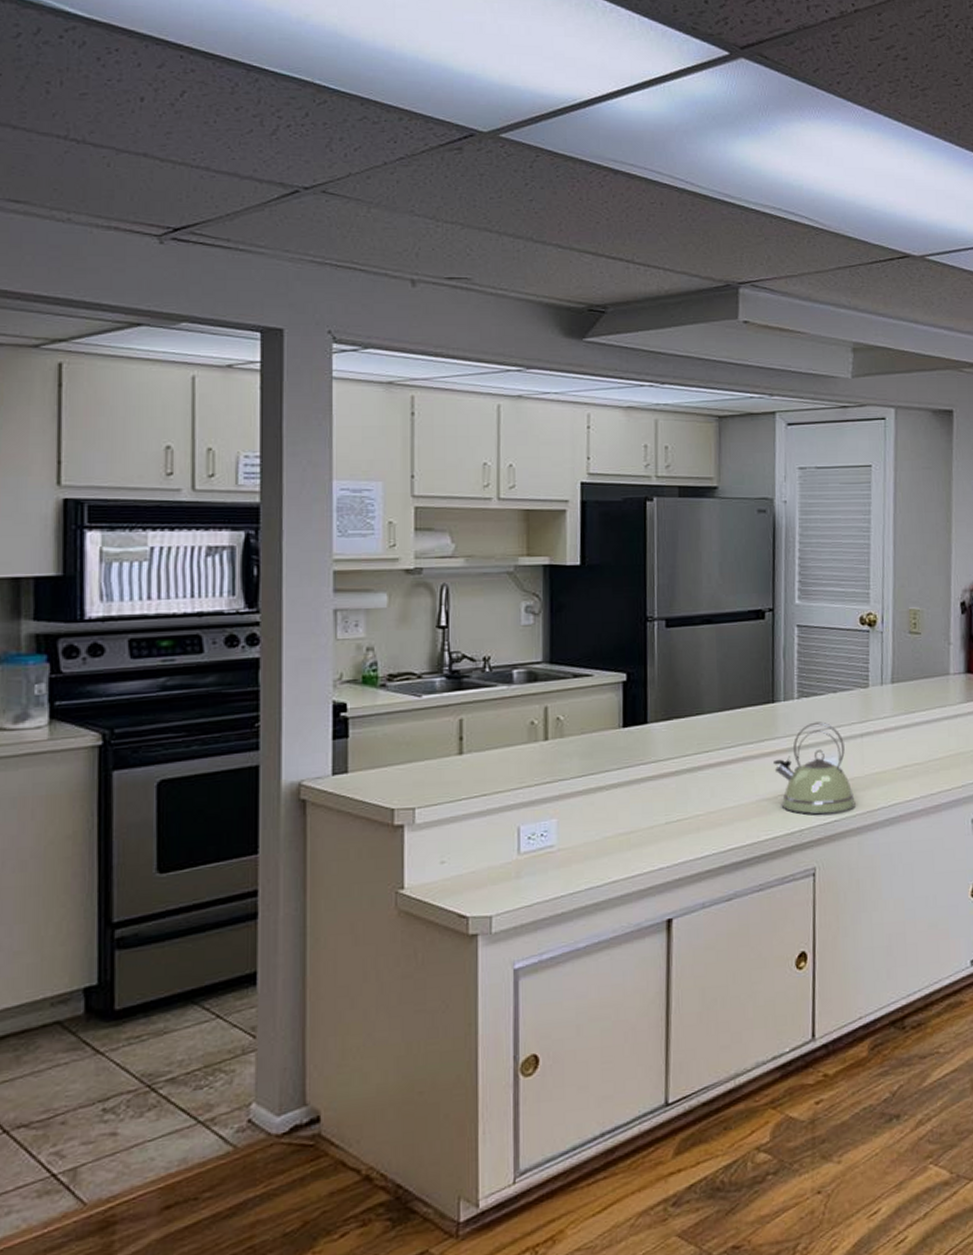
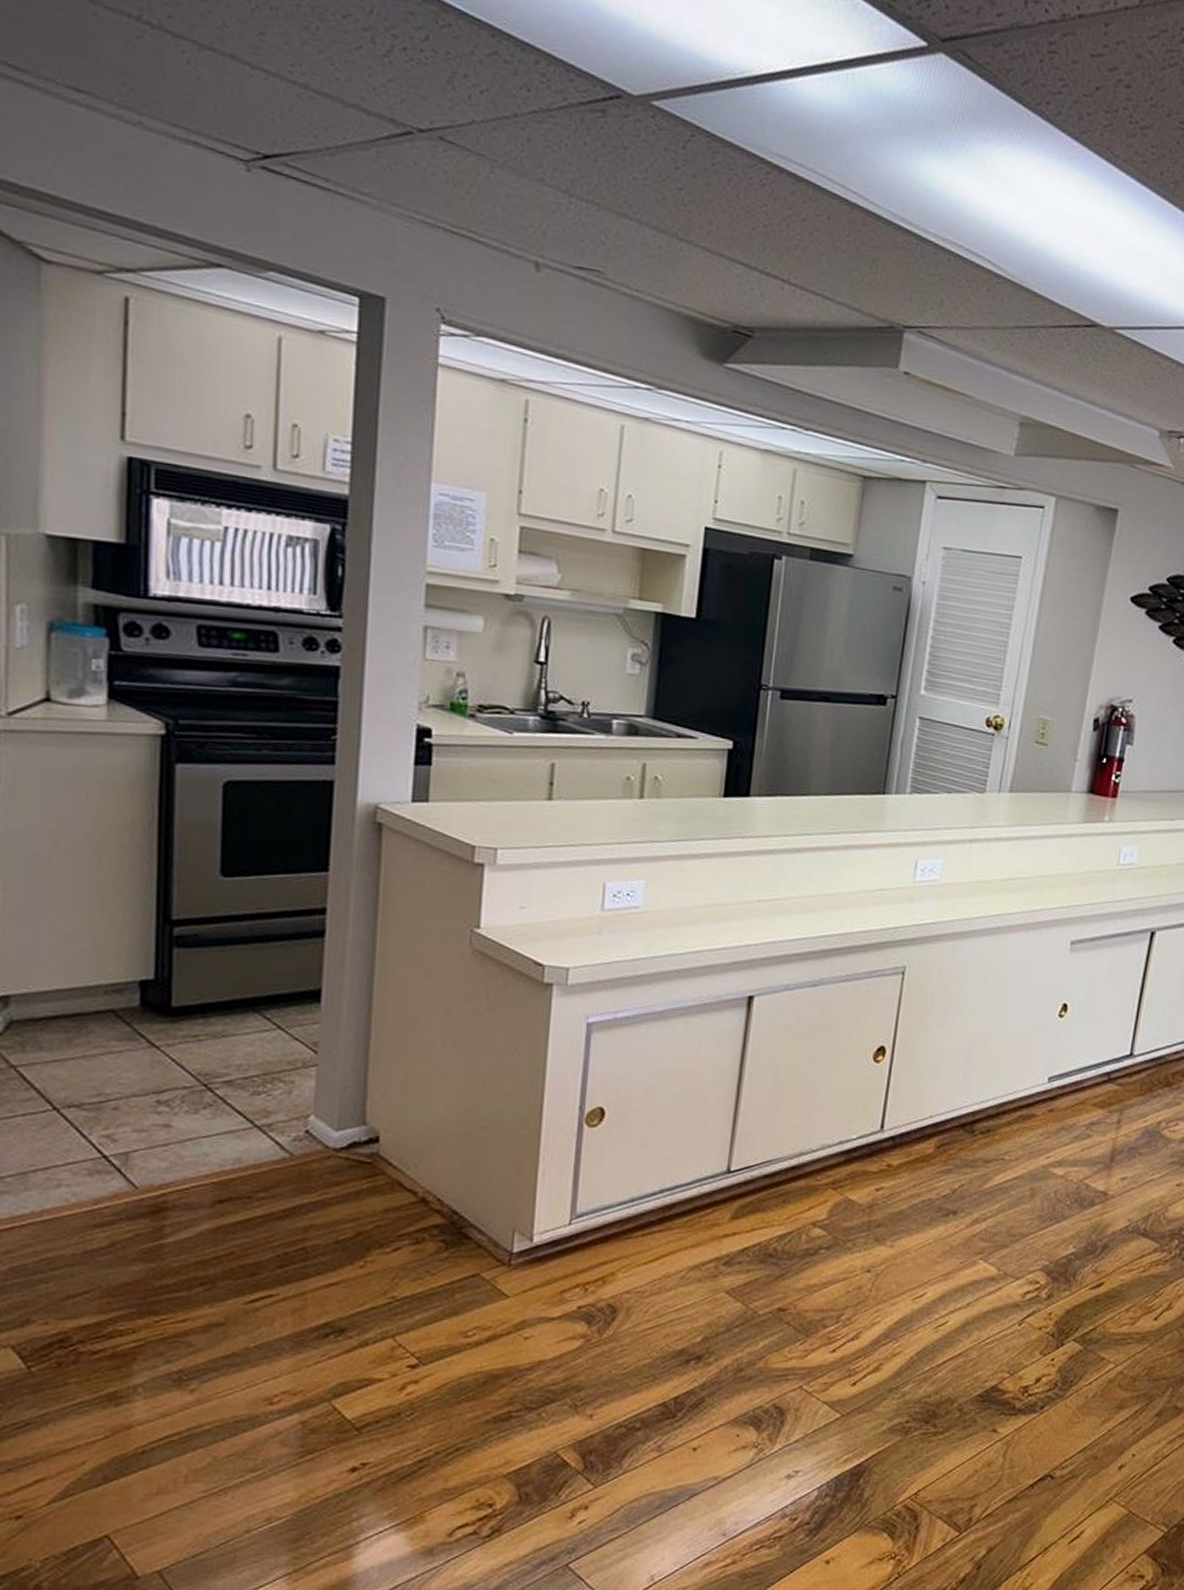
kettle: present [774,721,856,815] -> none [876,820,956,916]

